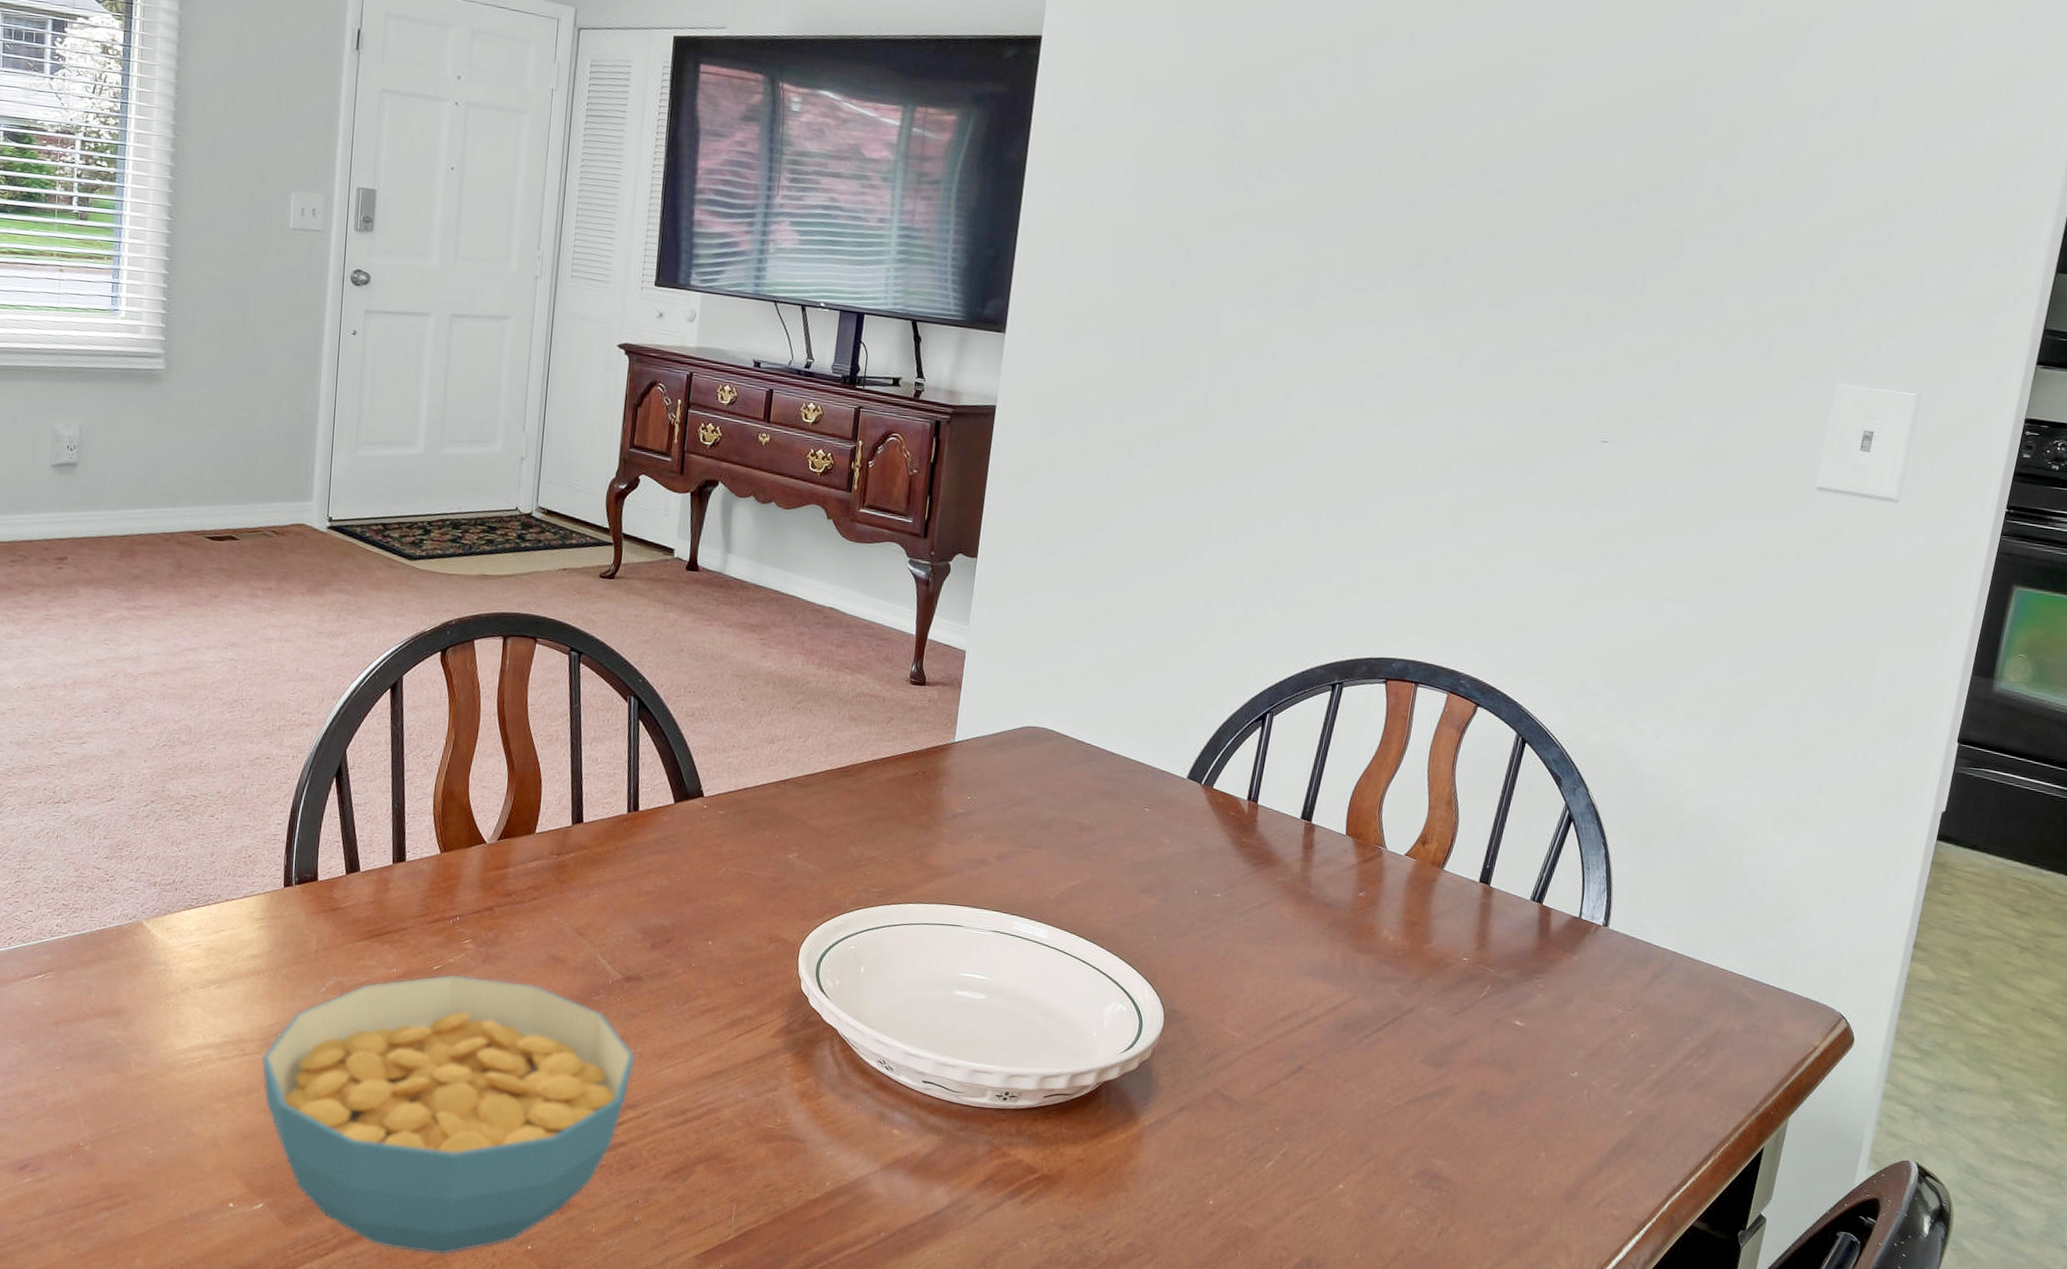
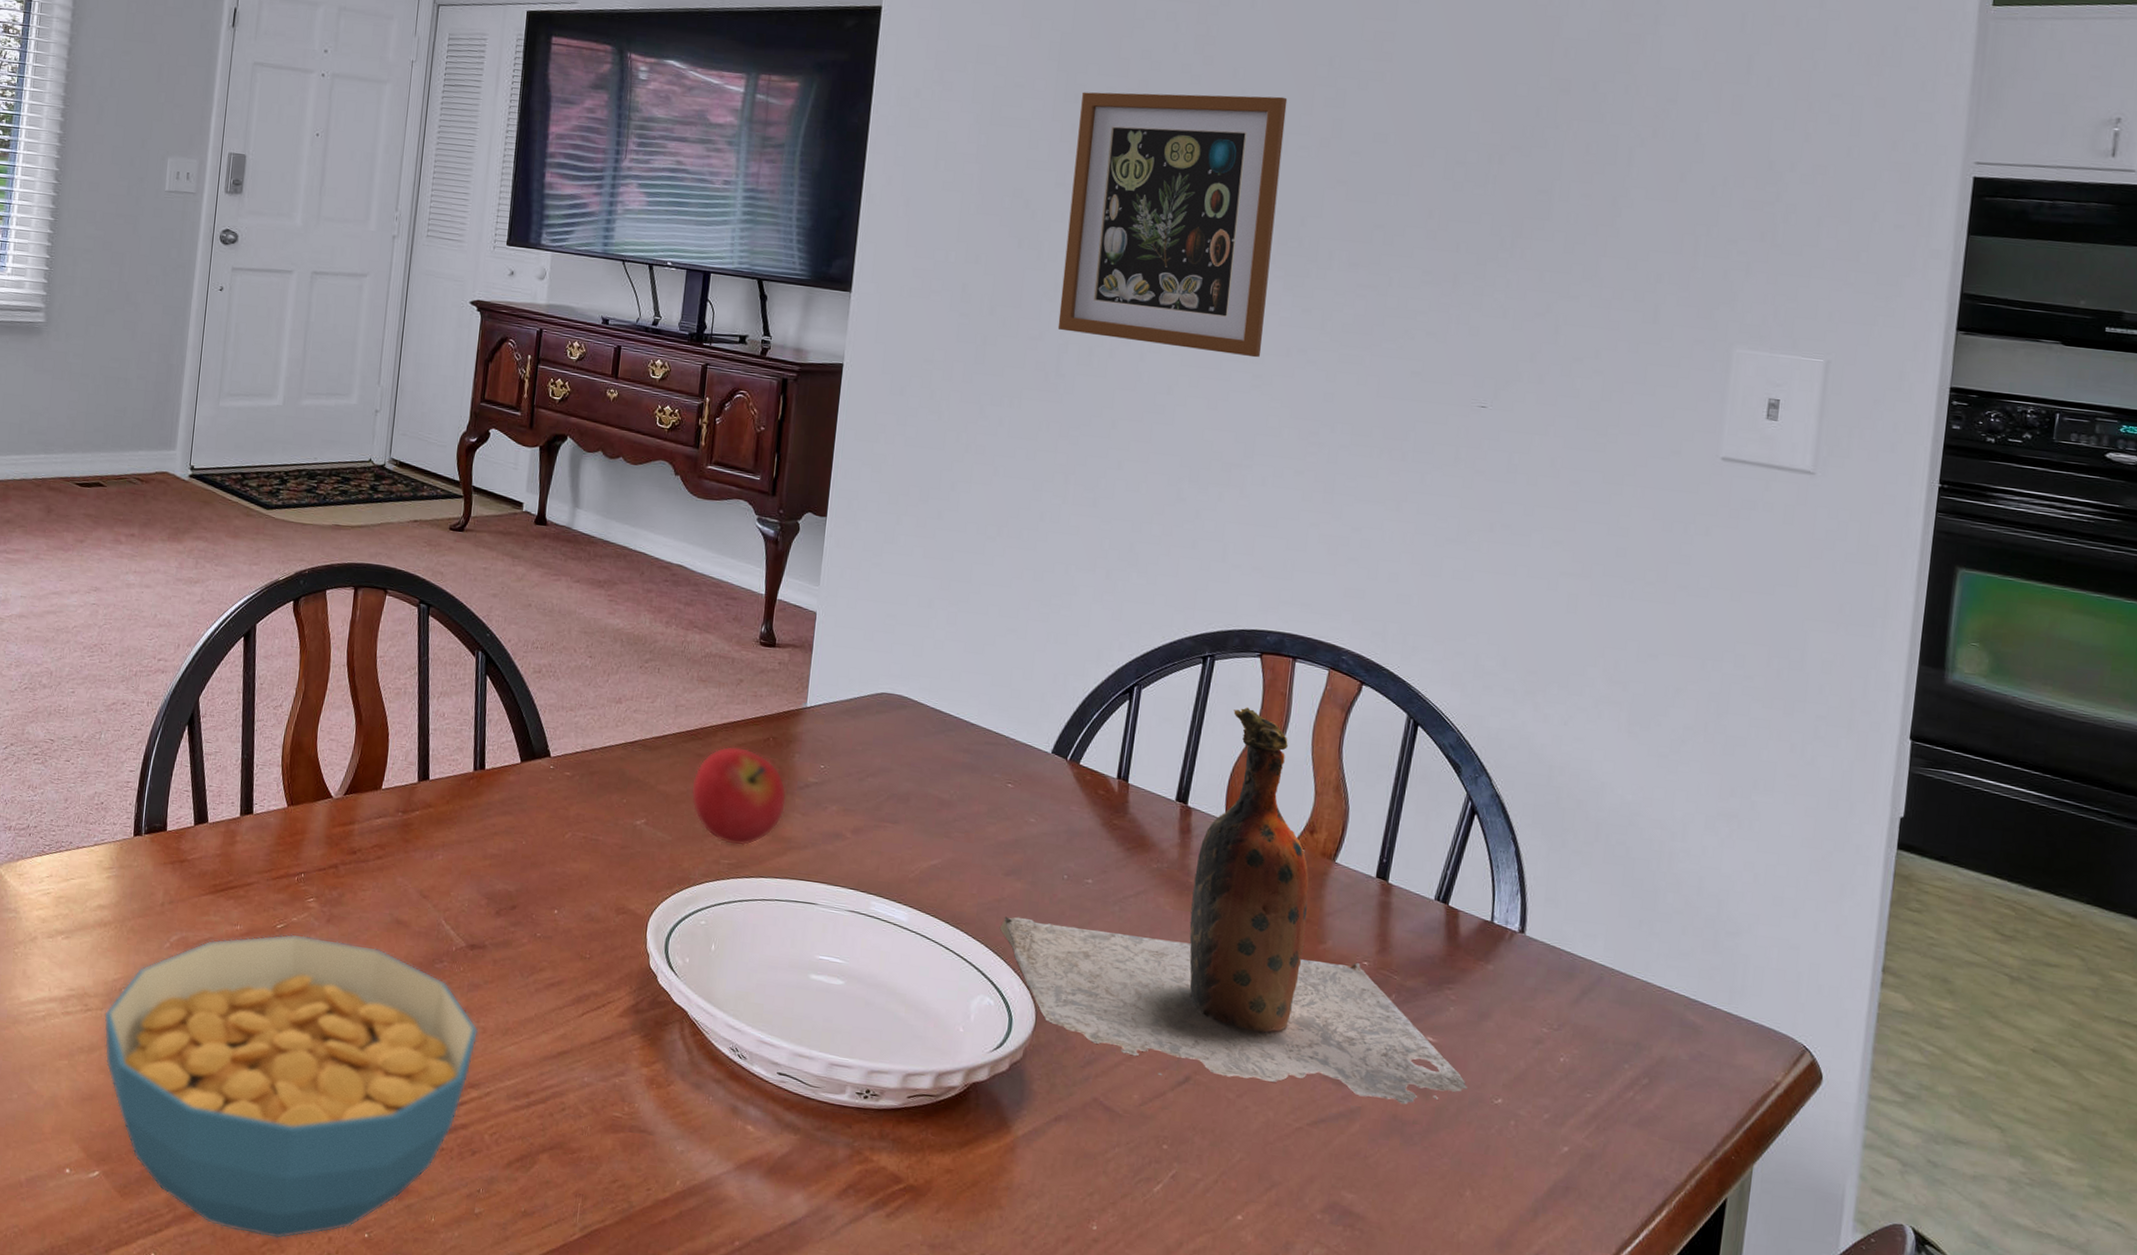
fruit: none [842,781,935,875] -> present [691,745,787,846]
wine bottle: none [1134,730,1548,1082] -> present [1000,707,1467,1105]
picture frame: none [1207,127,1440,396] -> present [1057,92,1288,358]

